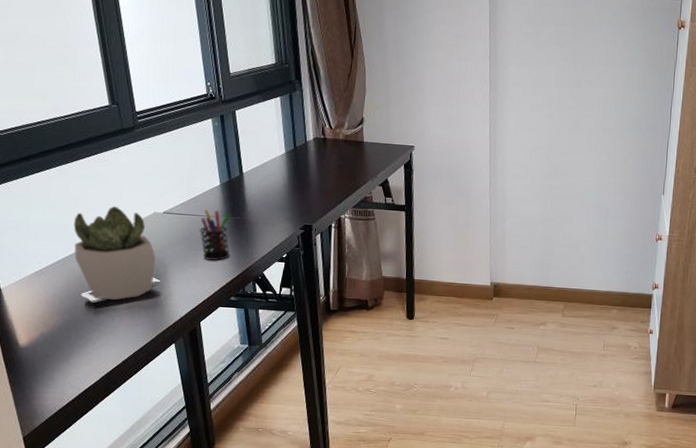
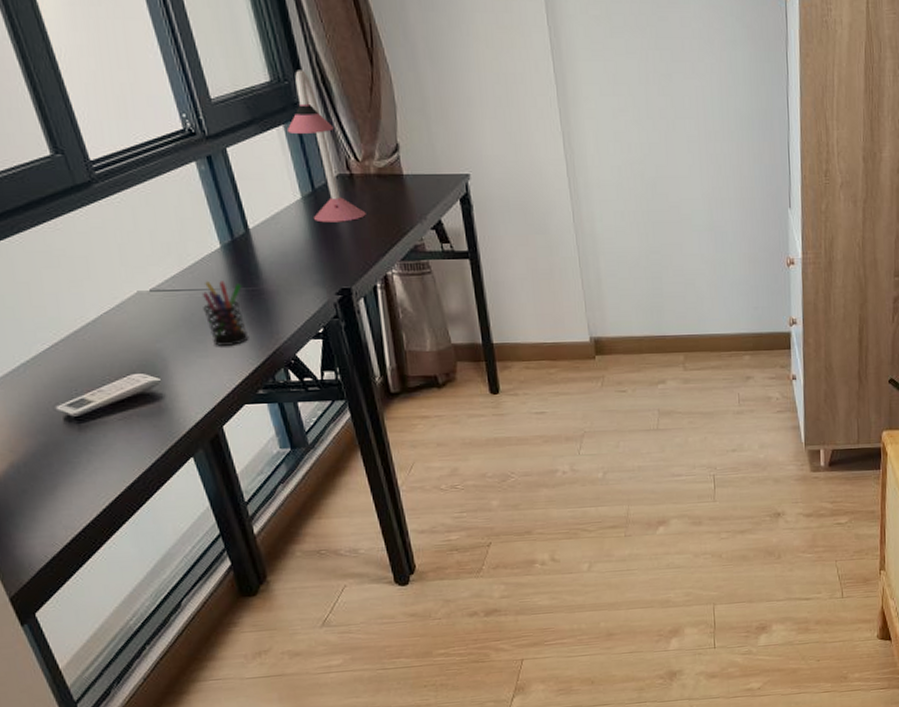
succulent plant: present [73,206,155,301] -> none [29,288,152,411]
desk lamp: none [282,56,332,174] -> present [286,70,366,223]

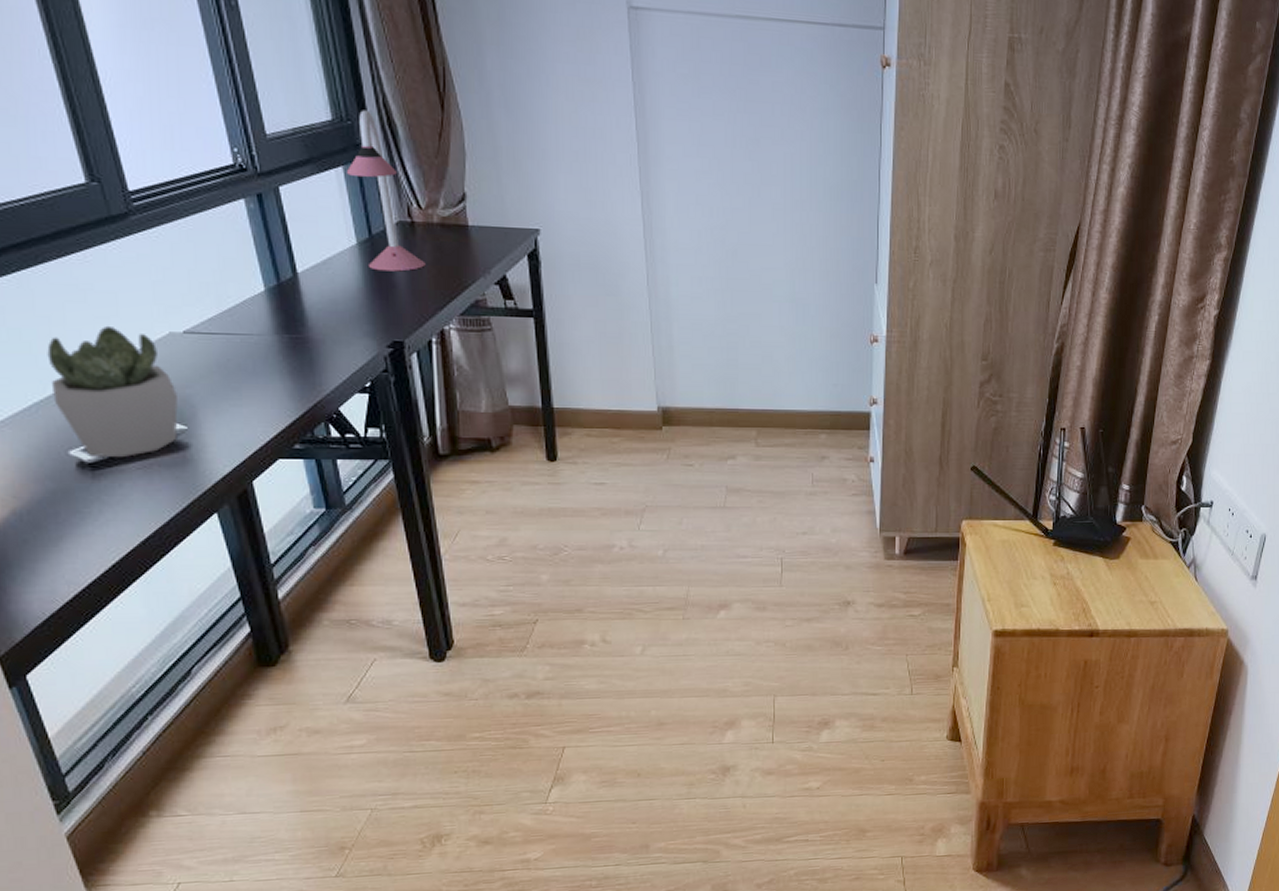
succulent plant: none [29,288,152,411] -> present [47,325,178,458]
pen holder: present [203,281,249,346] -> none [240,326,289,396]

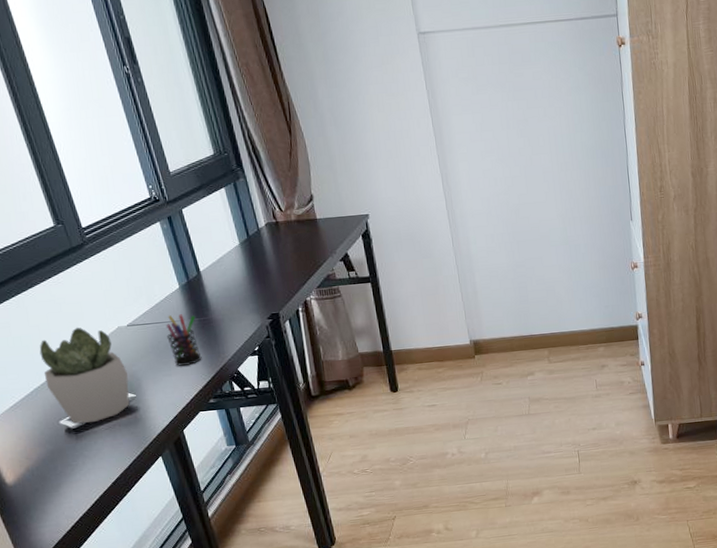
pen holder: none [240,326,289,396] -> present [167,314,202,366]
desk lamp: present [346,110,426,272] -> none [227,143,289,262]

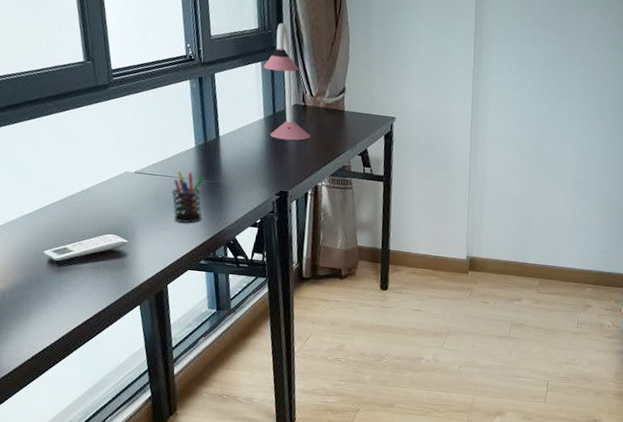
succulent plant: present [39,327,130,424] -> none [39,163,124,259]
desk lamp: none [227,143,289,262] -> present [263,23,311,141]

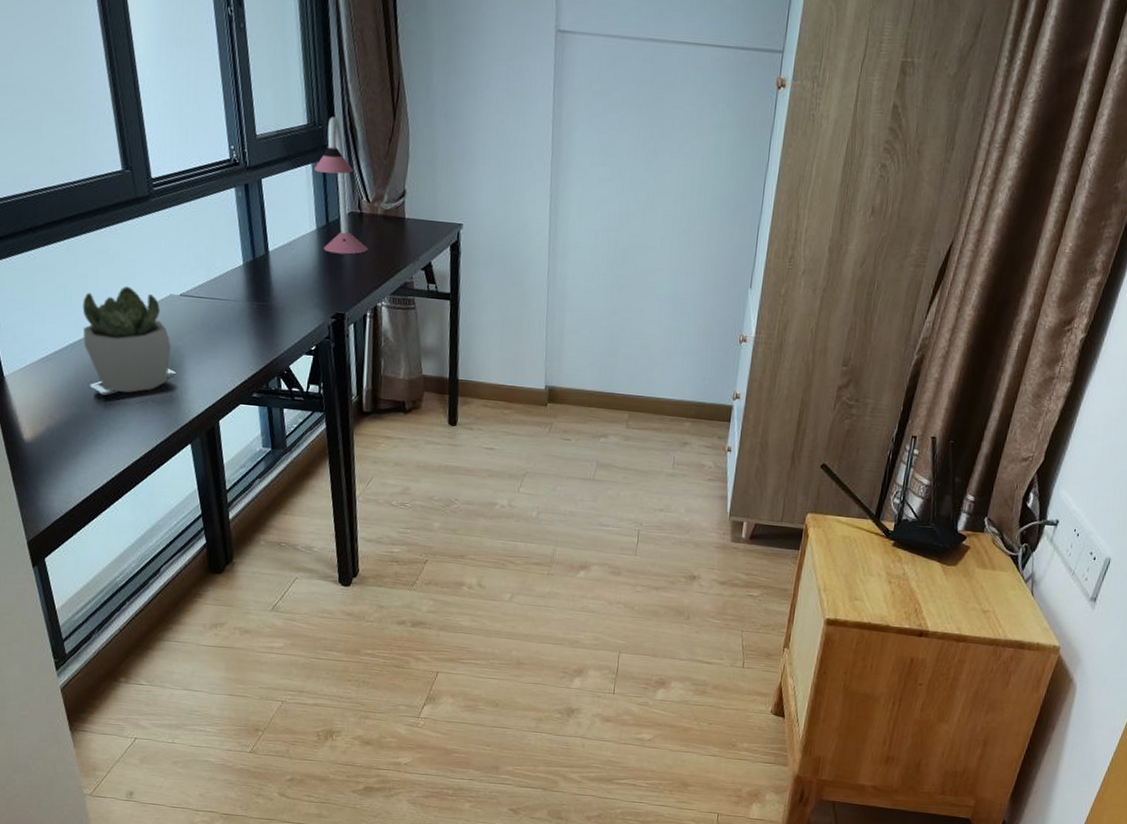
succulent plant: none [39,163,124,259] -> present [82,286,171,393]
pen holder: present [172,171,205,224] -> none [220,293,255,352]

